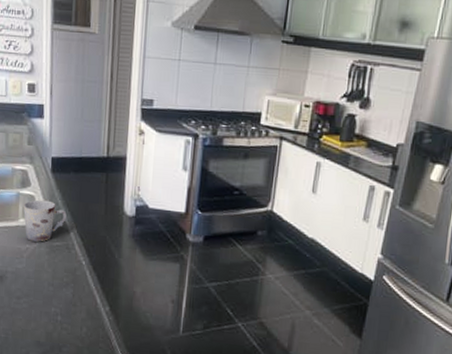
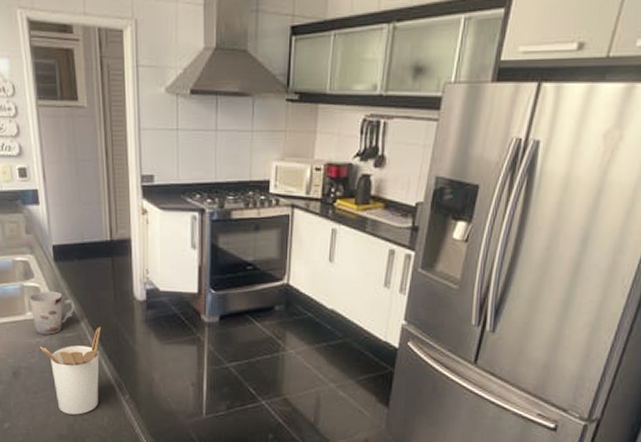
utensil holder: none [28,238,89,323] -> present [40,327,101,415]

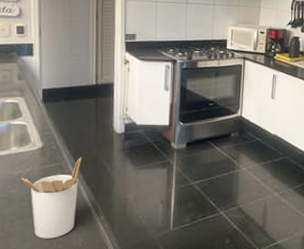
cup: present [28,291,75,335] -> none [14,128,59,167]

